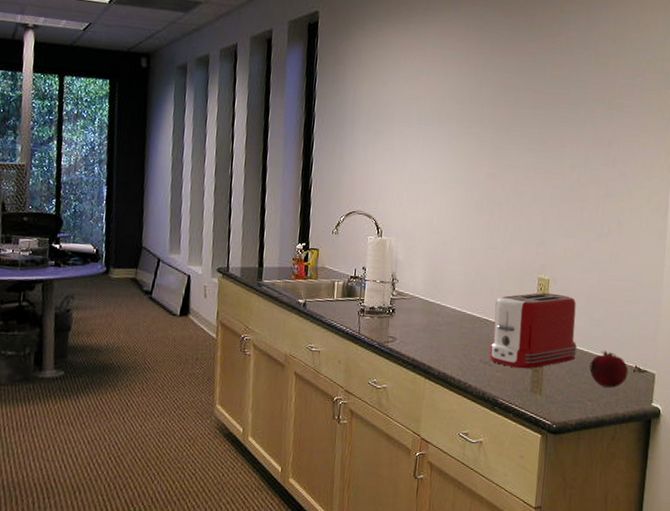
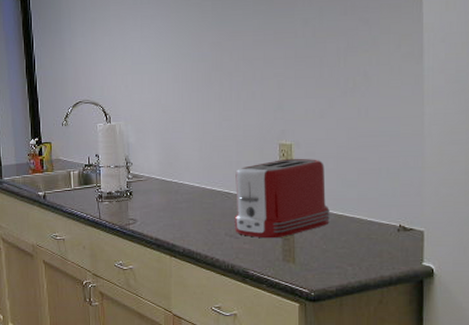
fruit: present [589,350,628,388] -> none [346,211,391,250]

